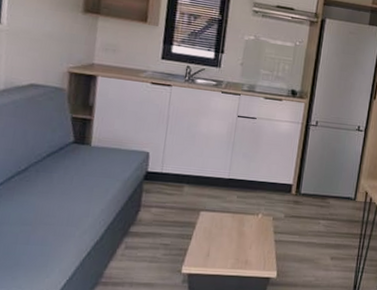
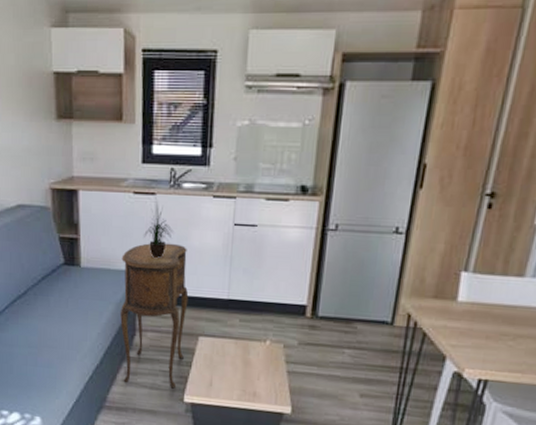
side table: none [122,127,196,262] -> present [120,243,189,390]
potted plant: none [157,91,185,141] -> present [144,200,173,258]

